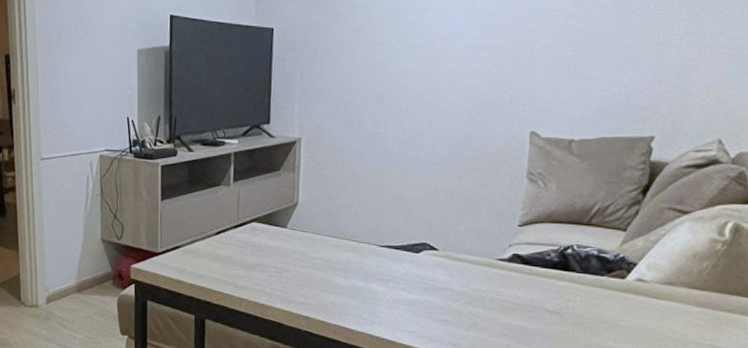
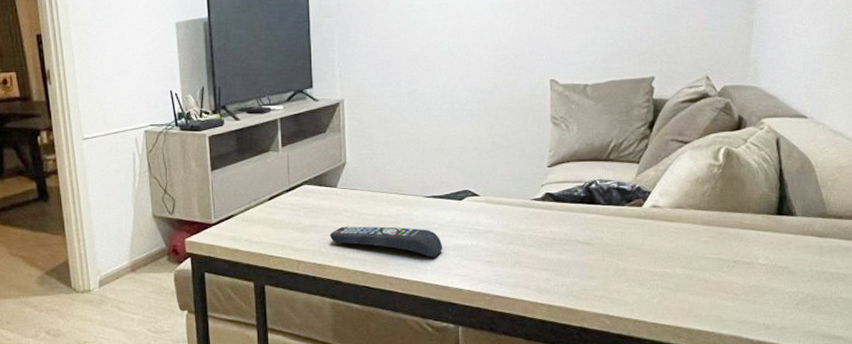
remote control: none [274,268,394,310] -> present [329,226,443,258]

